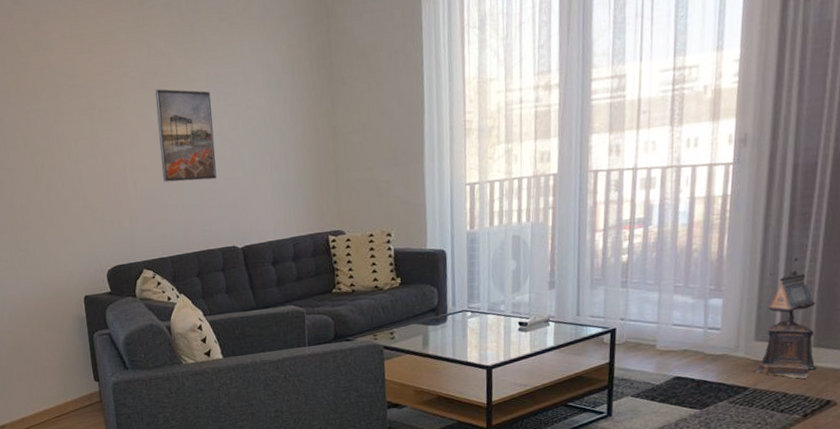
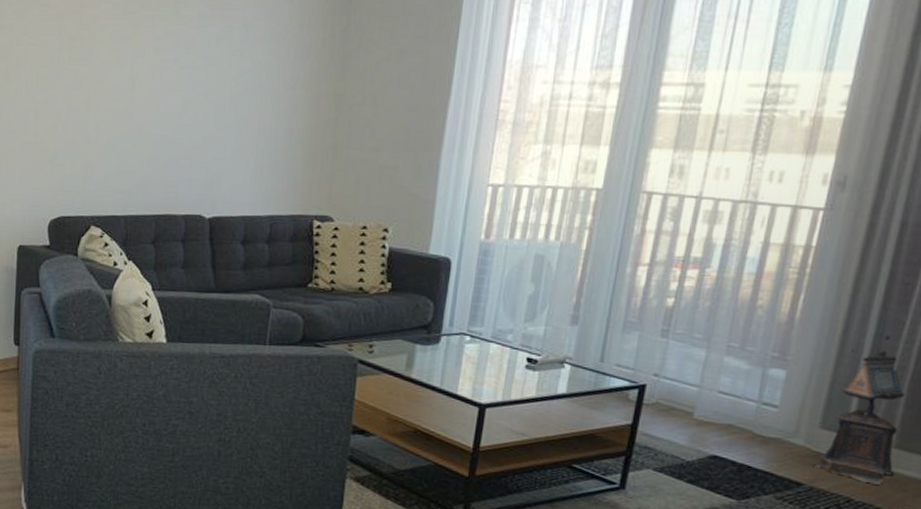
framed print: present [154,89,217,183] -> none [130,23,201,134]

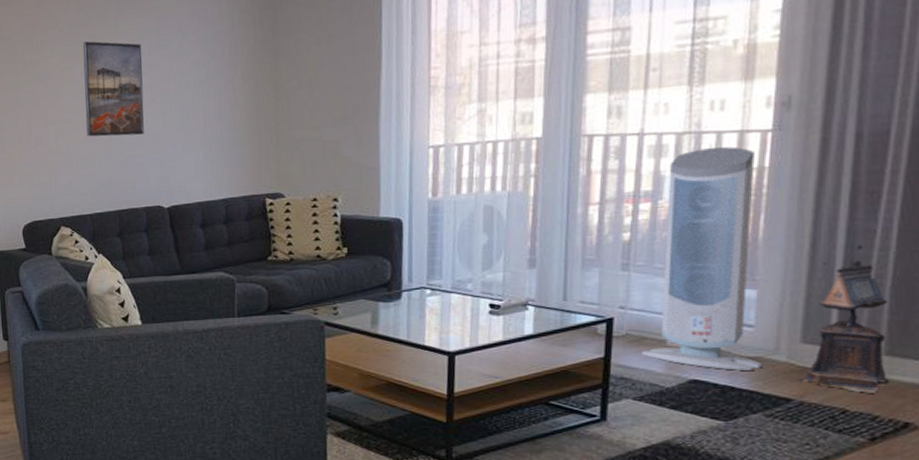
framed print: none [130,23,201,134] -> present [82,41,144,137]
air purifier: none [668,220,804,452] -> present [642,146,763,372]

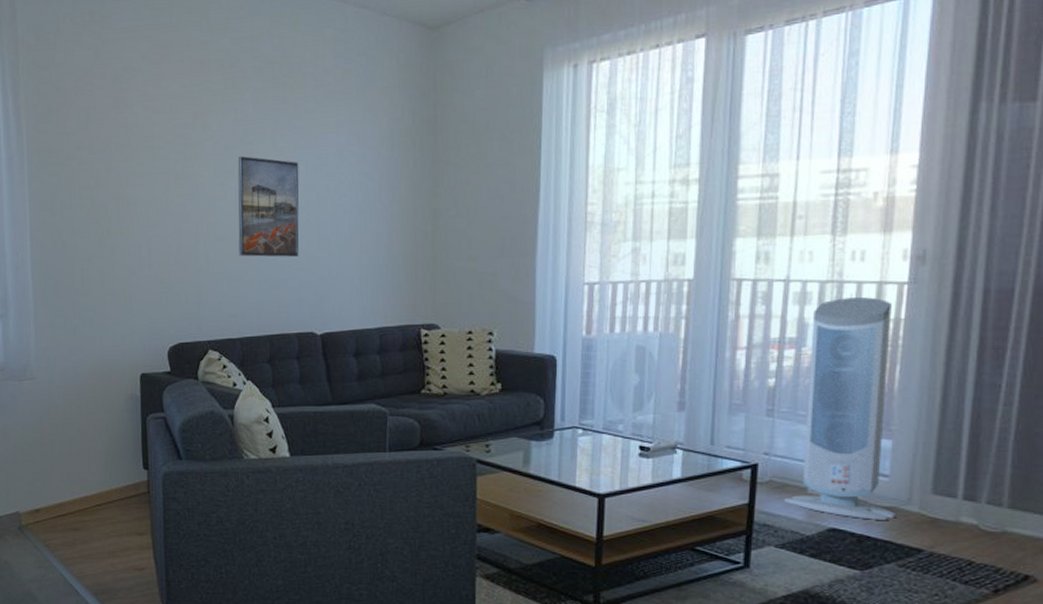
lectern: present [796,244,889,393] -> none [927,398,1011,545]

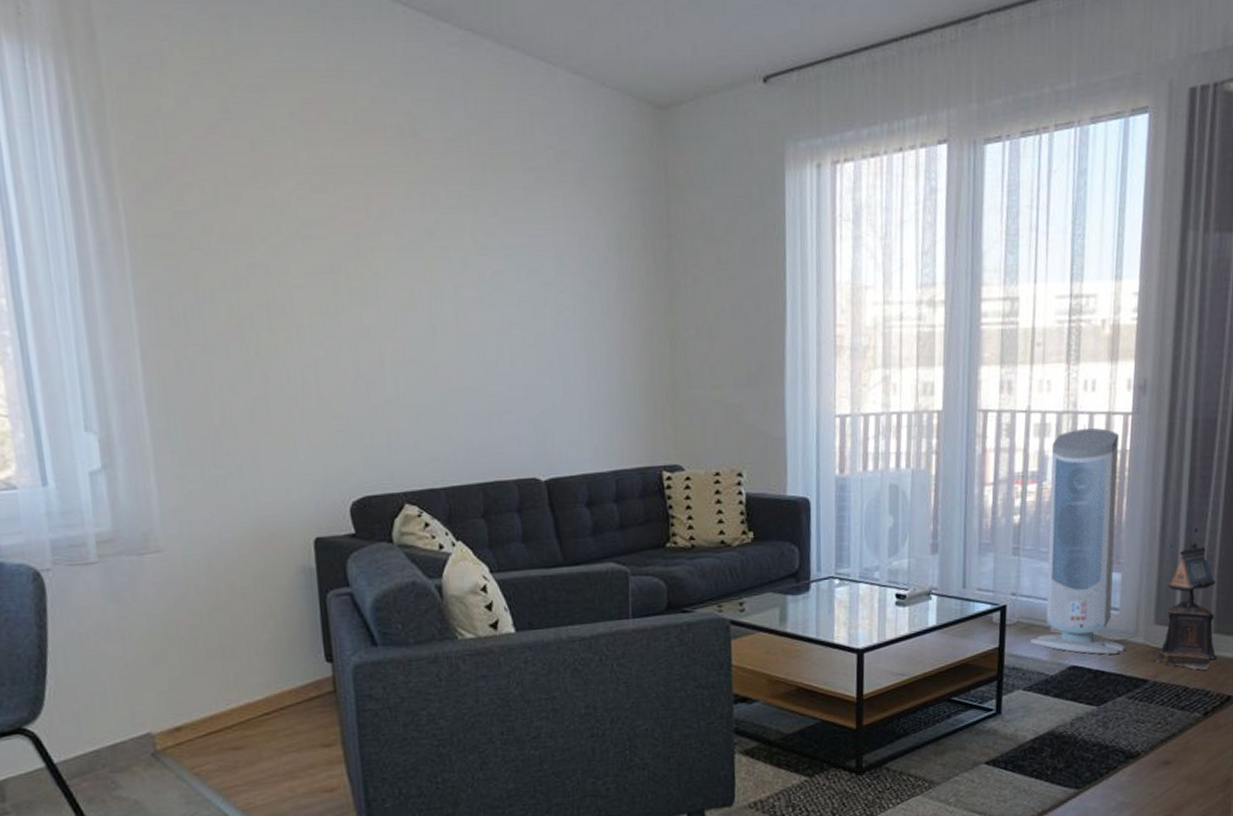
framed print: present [237,156,299,257] -> none [429,255,514,385]
lectern: none [927,398,1011,545] -> present [1151,527,1217,670]

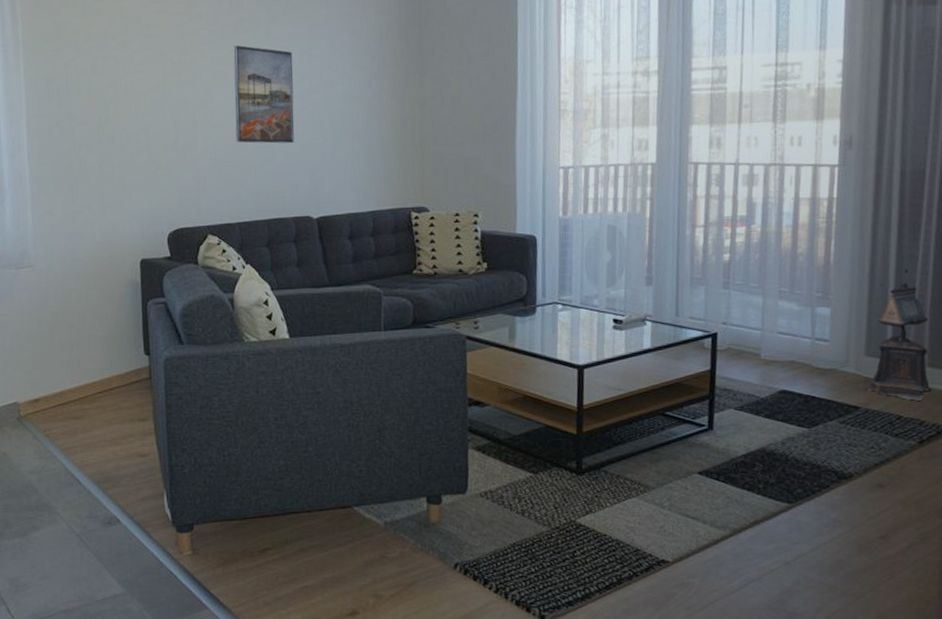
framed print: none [429,255,514,385] -> present [233,45,294,144]
air purifier: present [1030,428,1126,655] -> none [741,178,837,382]

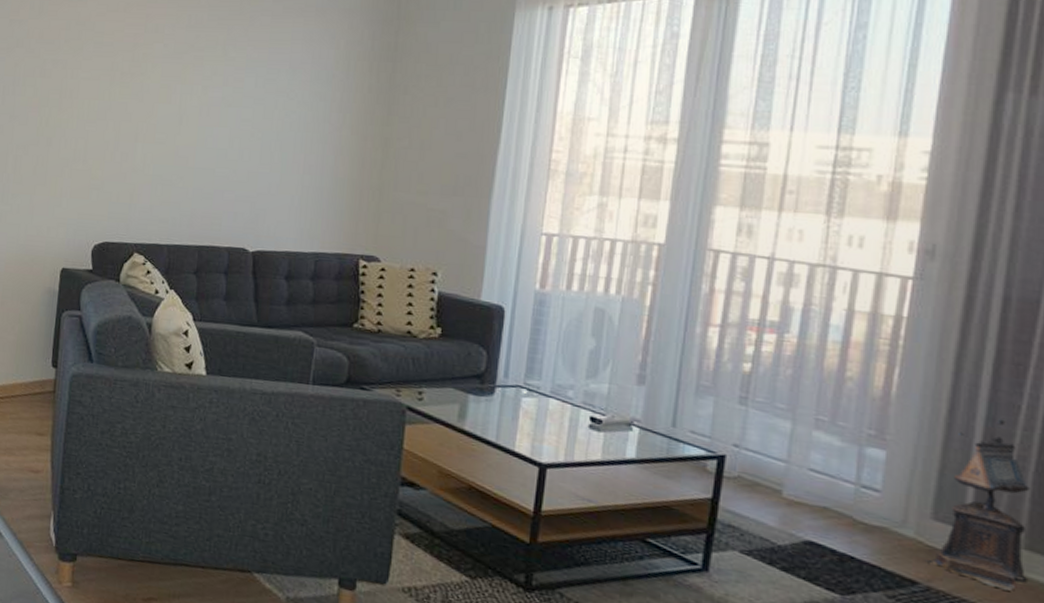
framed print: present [233,45,294,144] -> none [177,62,249,169]

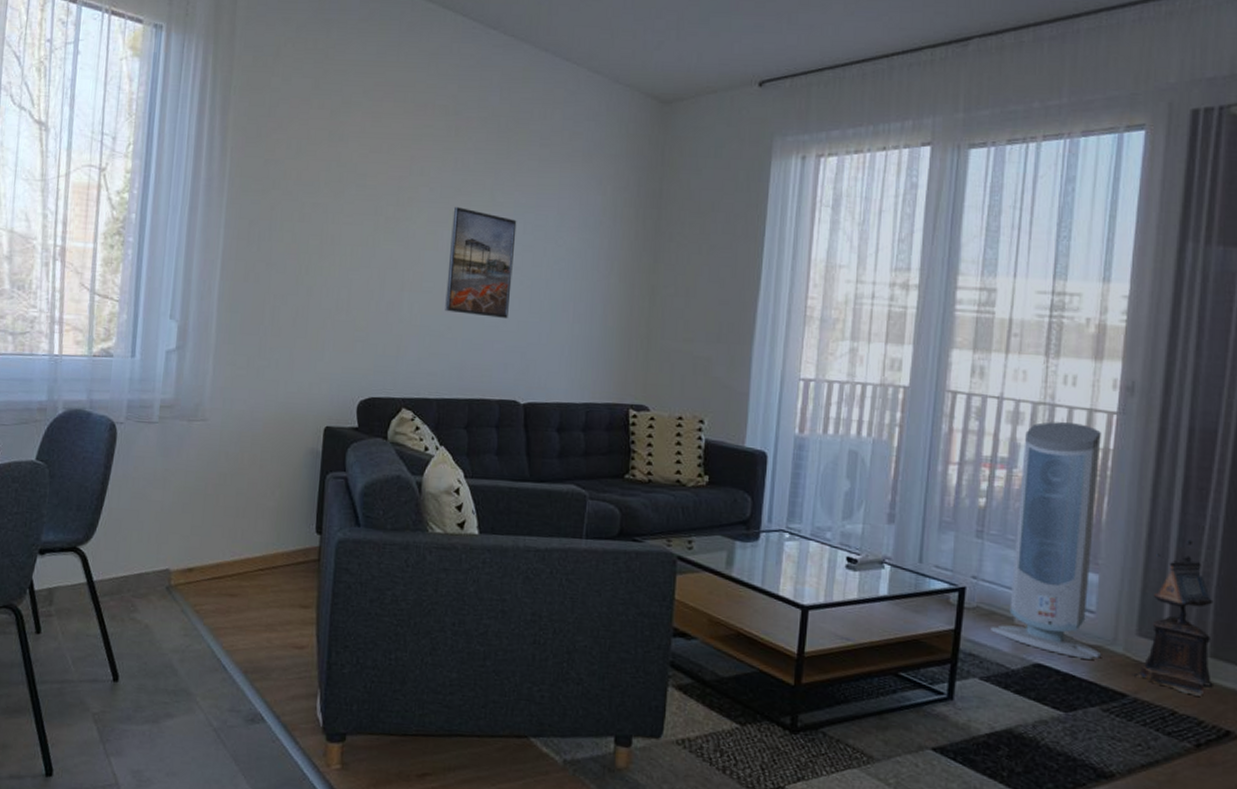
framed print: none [177,62,249,169] -> present [445,207,517,318]
air purifier: none [754,285,893,543] -> present [991,421,1102,661]

